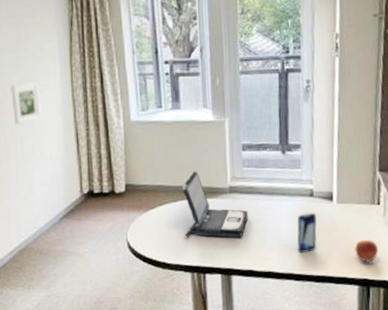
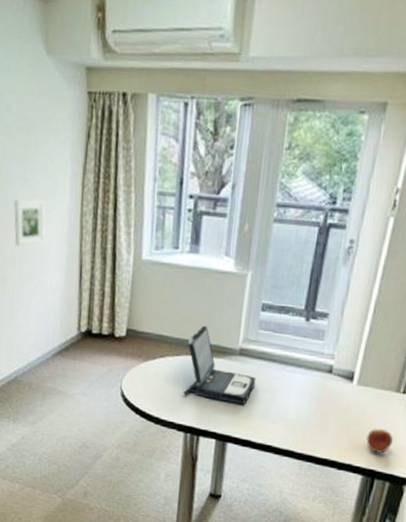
smartphone: present [297,212,317,254] -> none [303,390,331,433]

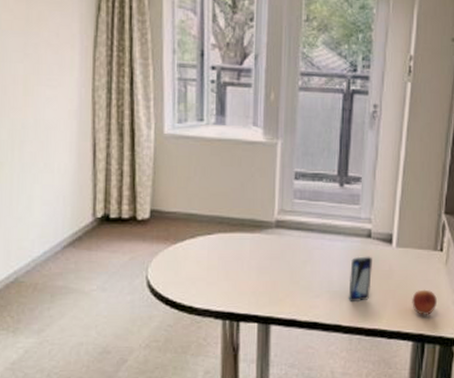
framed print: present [14,199,45,246] -> none [12,74,50,127]
laptop: present [182,325,256,405] -> none [217,199,296,281]
smartphone: none [303,390,331,433] -> present [348,256,372,303]

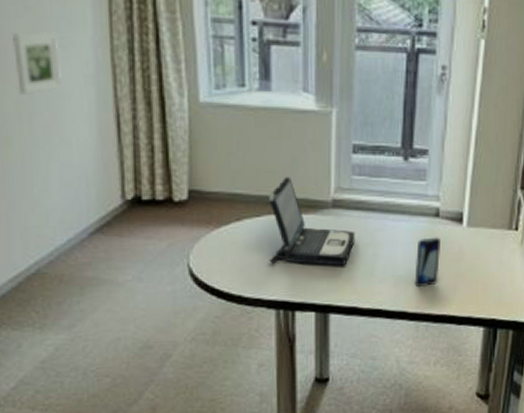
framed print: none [12,74,50,127] -> present [13,32,62,95]
laptop: none [217,199,296,281] -> present [268,177,355,266]
apple: present [412,289,437,315] -> none [484,272,511,299]

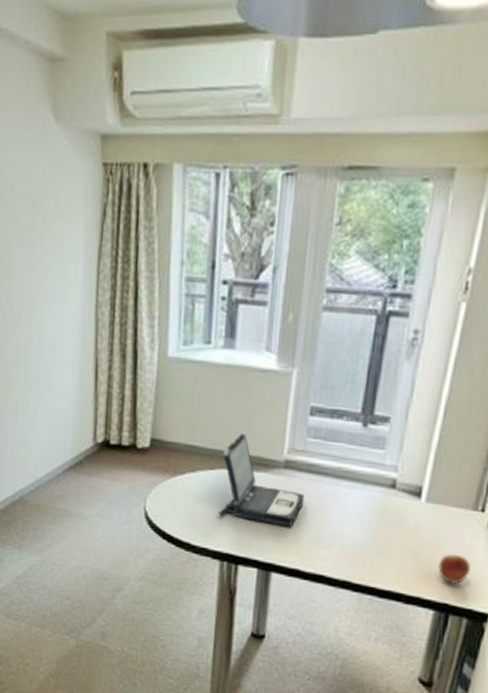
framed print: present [13,32,62,95] -> none [18,288,54,344]
smartphone: present [414,237,441,288] -> none [361,508,395,560]
apple: none [484,272,511,299] -> present [438,554,471,584]

